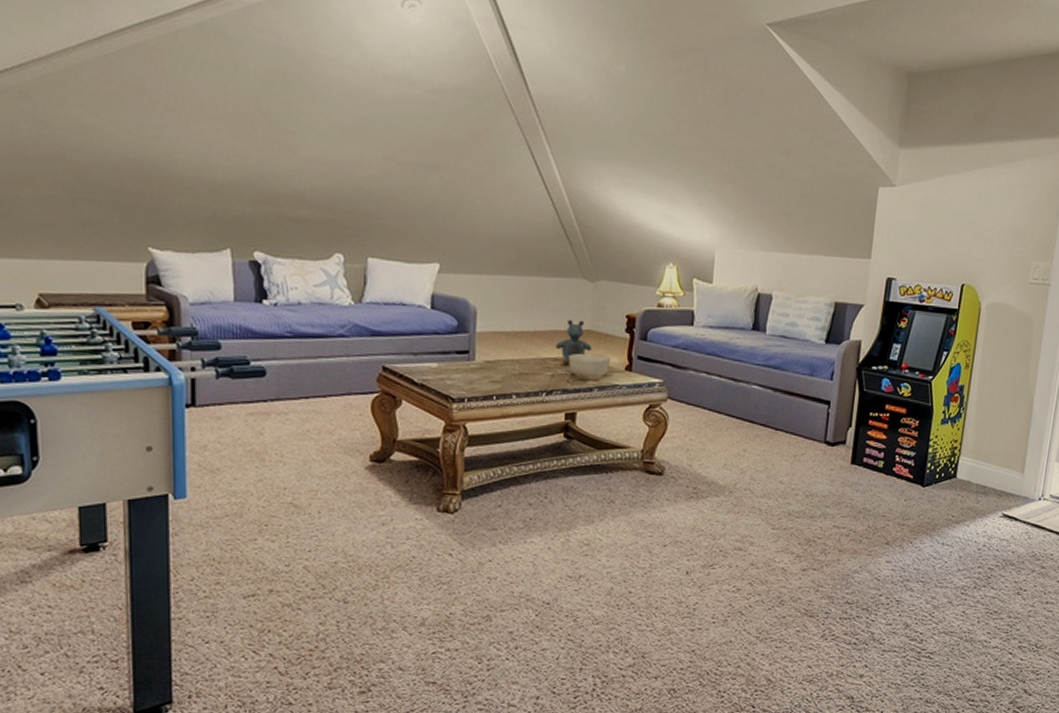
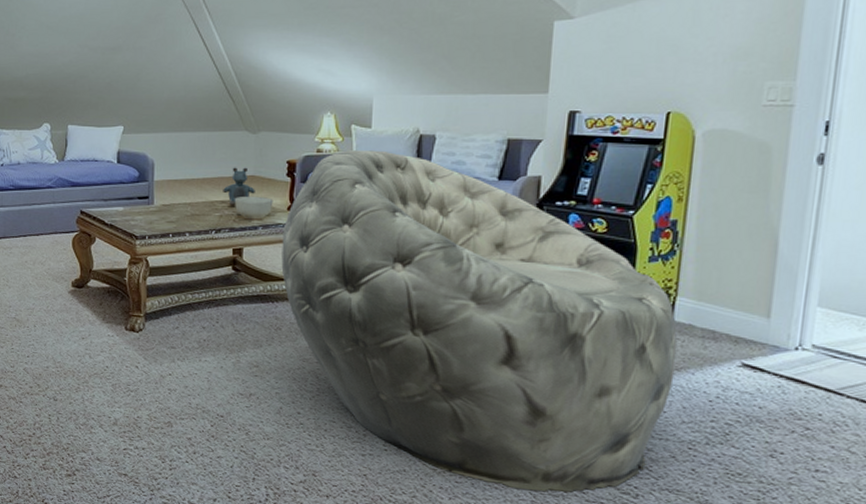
bean bag chair: none [617,306,959,647] -> present [281,150,678,492]

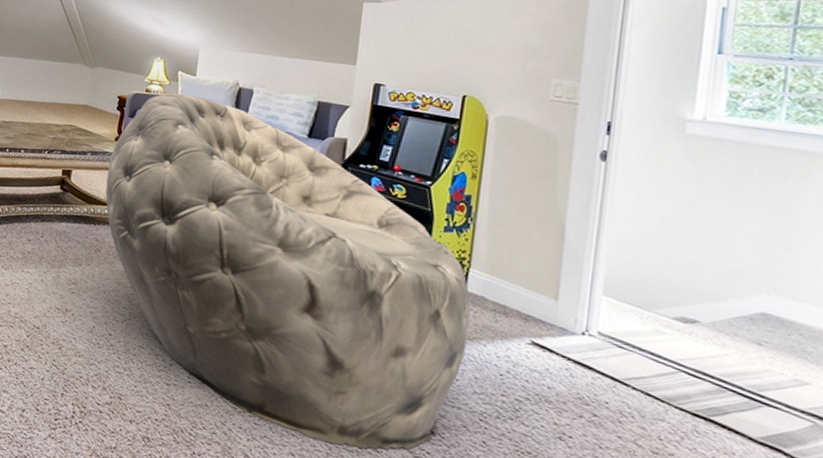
stuffed animal: present [223,167,255,207] -> none [58,95,88,132]
bowl: present [234,195,274,220] -> none [67,122,103,147]

